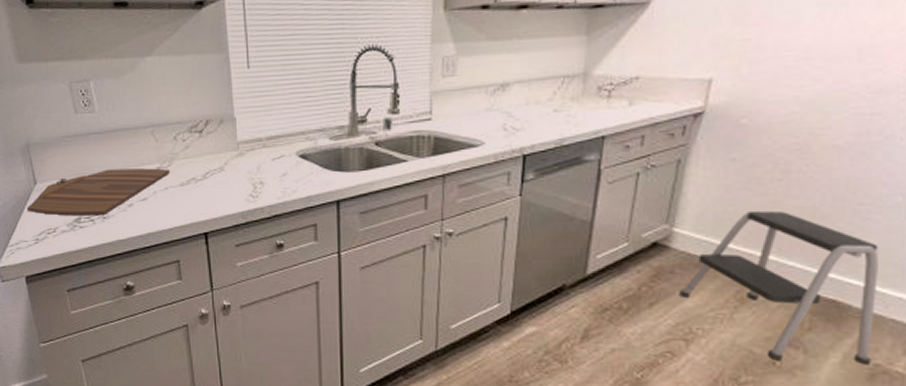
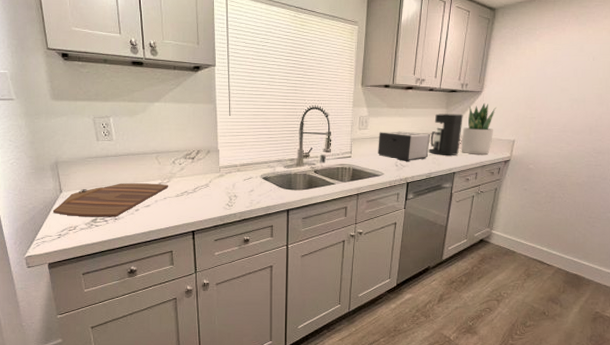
toaster: none [473,75,560,122] -> present [378,131,430,161]
coffee maker: none [557,41,617,111] -> present [428,114,463,156]
planter: none [614,20,677,107] -> present [461,103,497,156]
step stool: present [680,210,878,365] -> none [495,220,598,313]

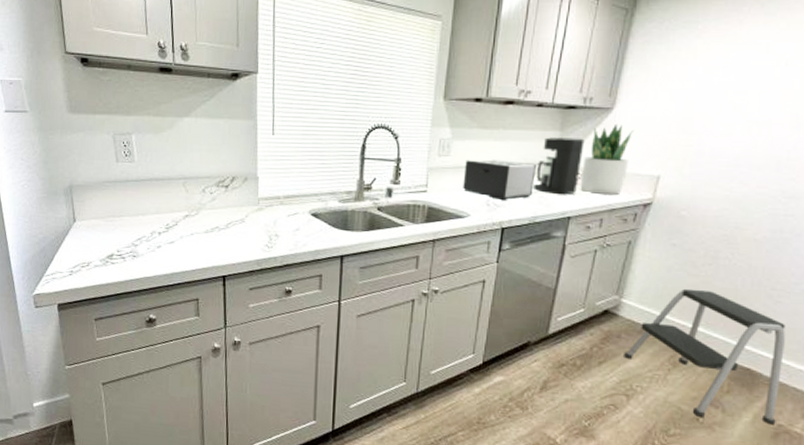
cutting board: present [52,183,169,217] -> none [64,213,197,254]
step stool: none [495,220,598,313] -> present [624,288,786,425]

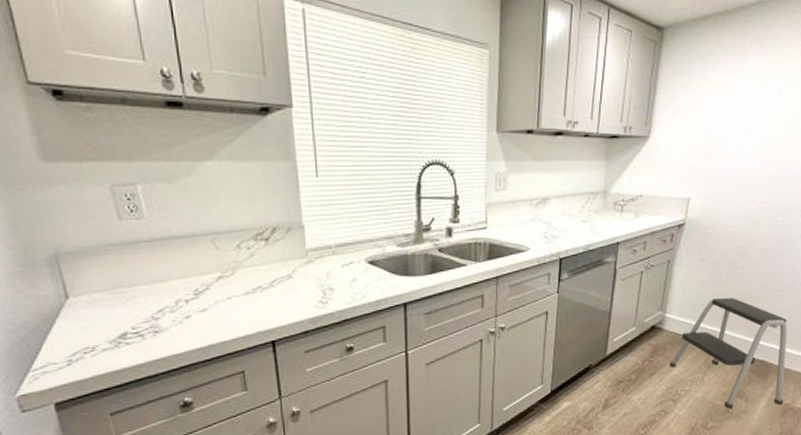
toaster: present [463,159,536,200] -> none [521,191,587,231]
coffee maker: present [532,137,585,195] -> none [584,166,627,222]
planter: present [580,123,634,196] -> none [625,151,667,219]

